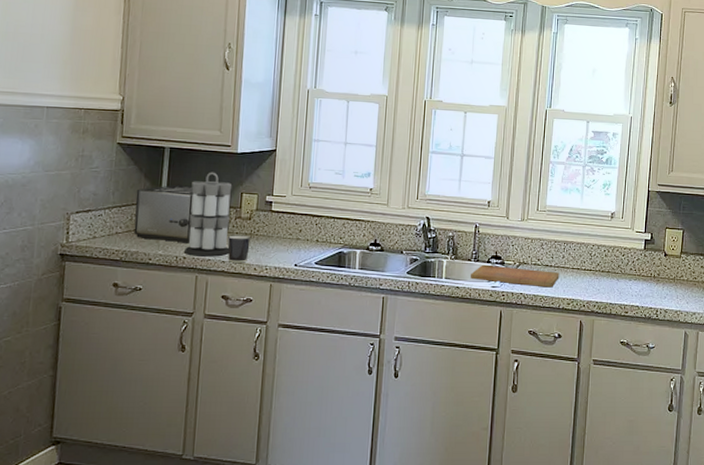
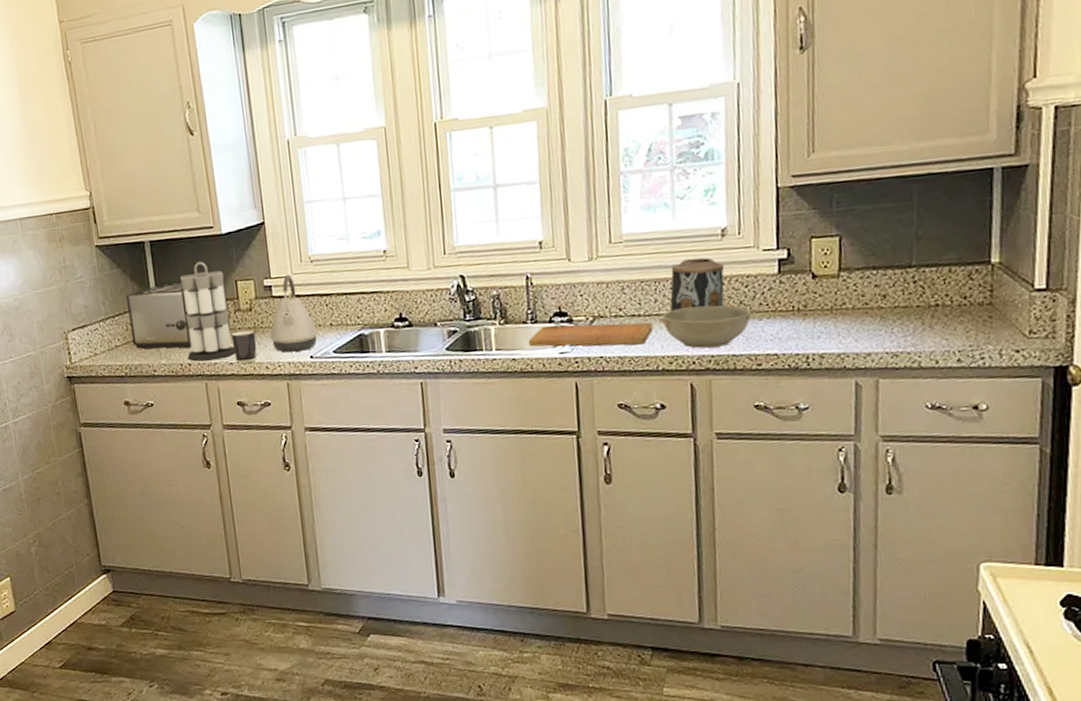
kettle: none [263,194,305,259] -> present [270,274,319,353]
canister: none [564,230,611,273] -> present [659,257,725,322]
bowl: none [566,265,625,296] -> present [662,304,752,349]

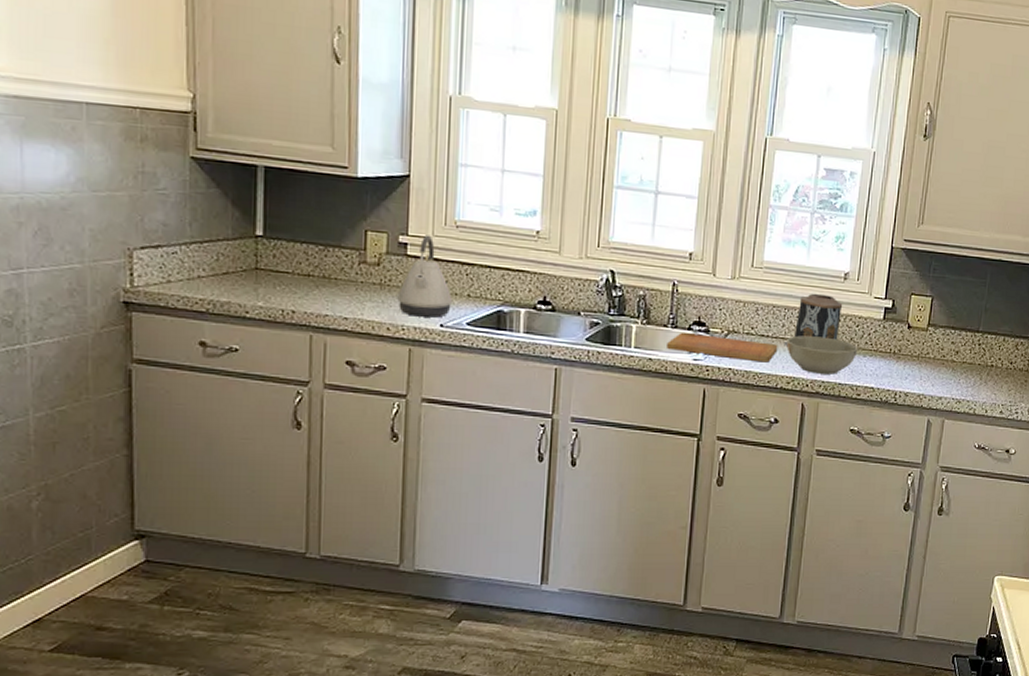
toaster: present [125,279,230,349] -> none [221,215,353,294]
spice rack: present [180,261,236,362] -> none [293,201,353,312]
mug: present [231,329,257,363] -> none [350,284,380,321]

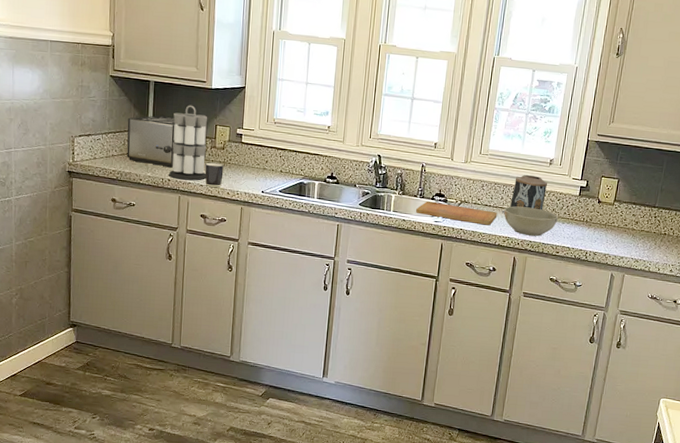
toaster: none [221,215,353,294] -> present [127,115,208,168]
spice rack: none [293,201,353,312] -> present [169,105,208,181]
mug: none [350,284,380,321] -> present [204,162,224,187]
kettle: present [397,235,453,318] -> none [234,128,271,186]

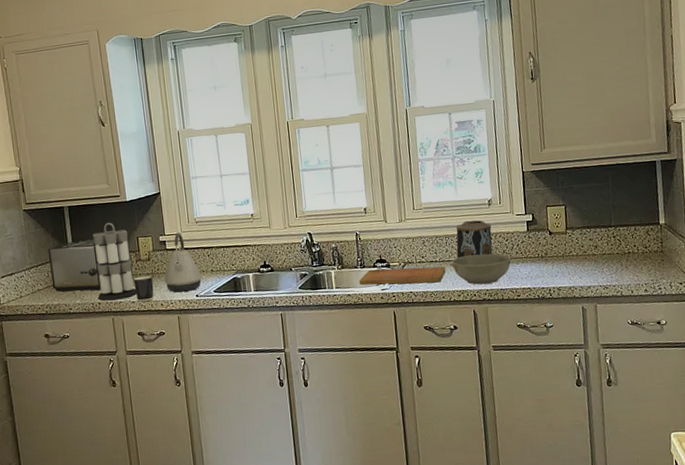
kettle: none [234,128,271,186] -> present [164,232,202,293]

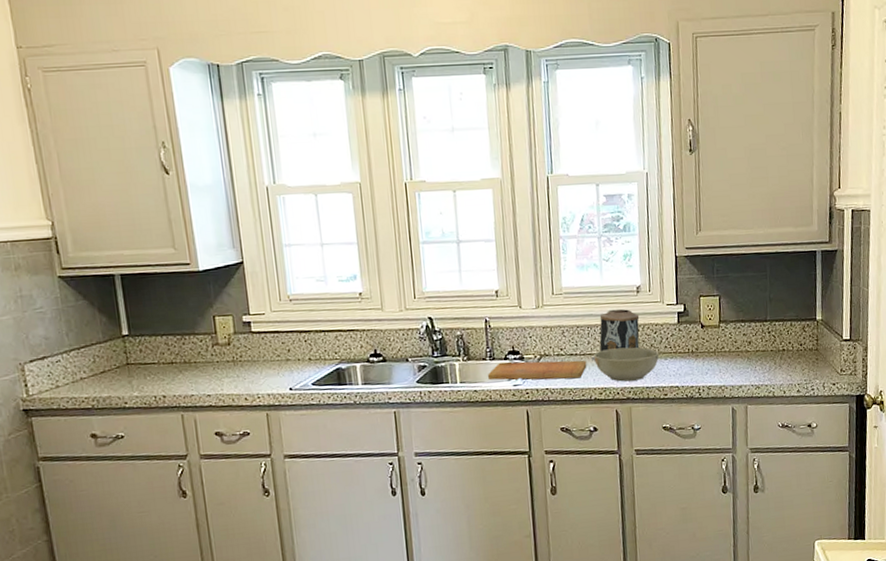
toaster: present [47,236,133,292] -> none [93,314,208,381]
spice rack: present [93,222,137,301] -> none [154,296,214,394]
mug: present [133,275,154,302] -> none [208,363,236,395]
kettle: present [164,232,202,293] -> none [249,311,298,385]

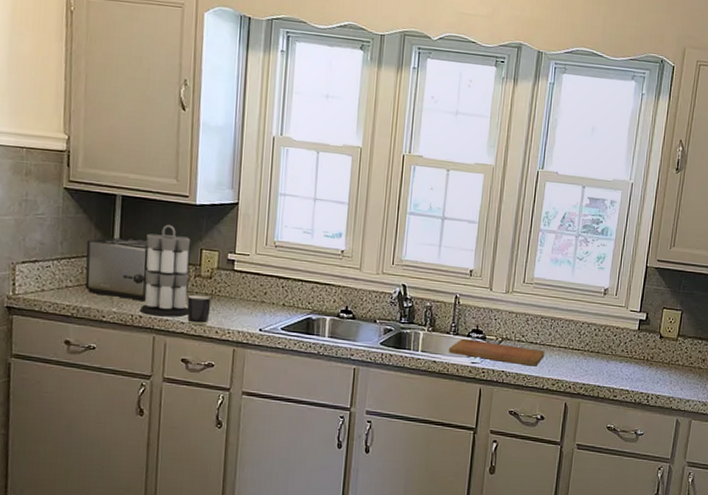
toaster: none [93,314,208,381] -> present [85,236,191,302]
spice rack: none [154,296,214,394] -> present [140,224,191,317]
mug: none [208,363,236,395] -> present [186,294,211,325]
canister: present [591,309,640,360] -> none [550,306,603,351]
bowl: present [594,347,659,382] -> none [552,343,616,378]

